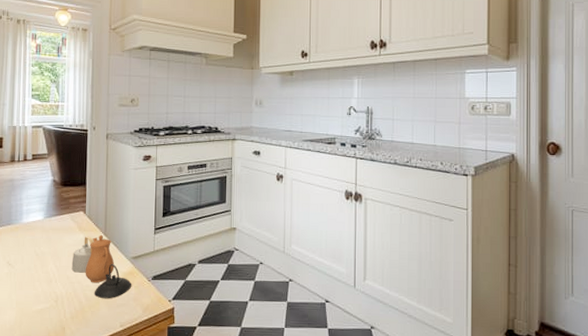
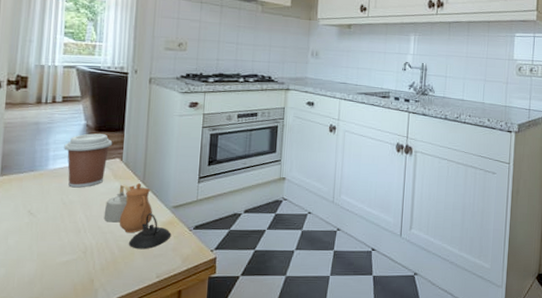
coffee cup: none [35,188,77,240] -> present [64,133,113,188]

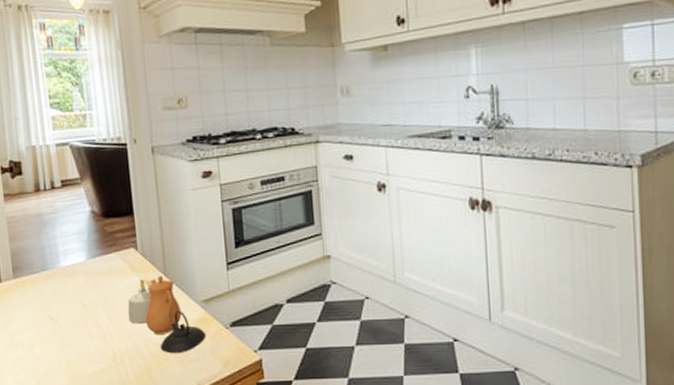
coffee cup: present [64,133,113,188] -> none [72,220,124,286]

